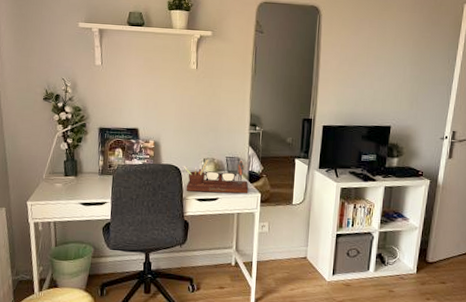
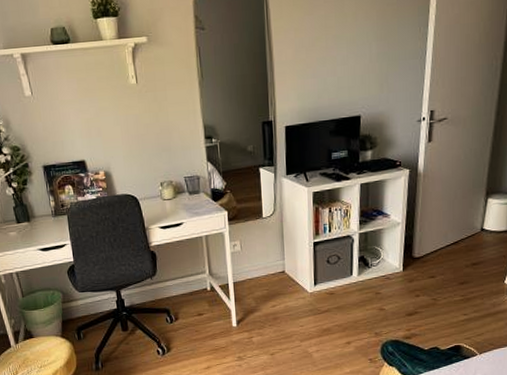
desk organizer: present [183,160,249,194] -> none [140,178,214,220]

